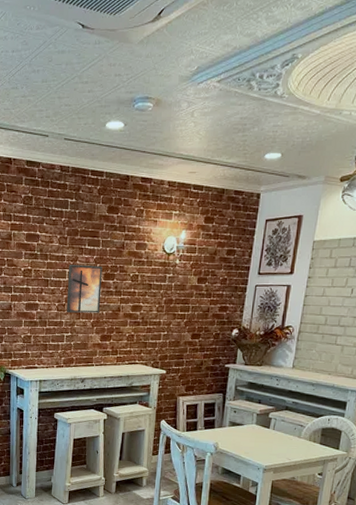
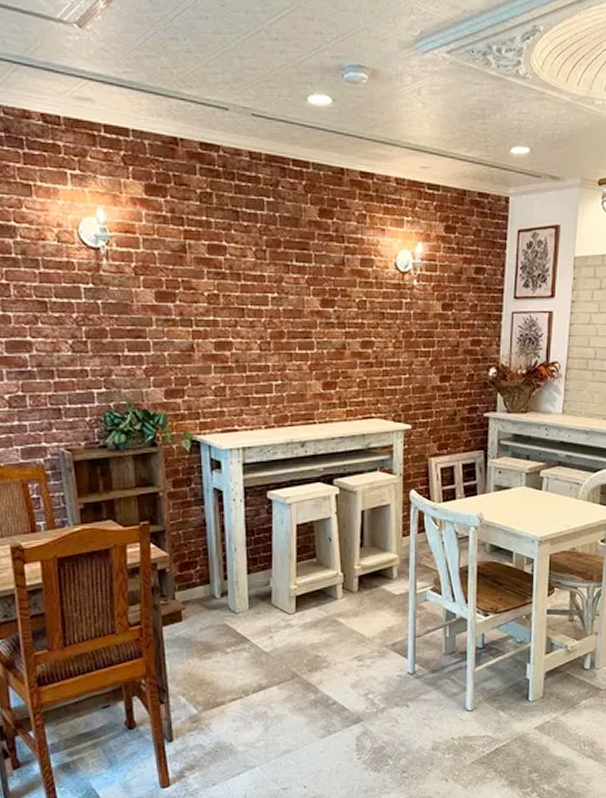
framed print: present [67,264,103,313] -> none [272,286,319,353]

